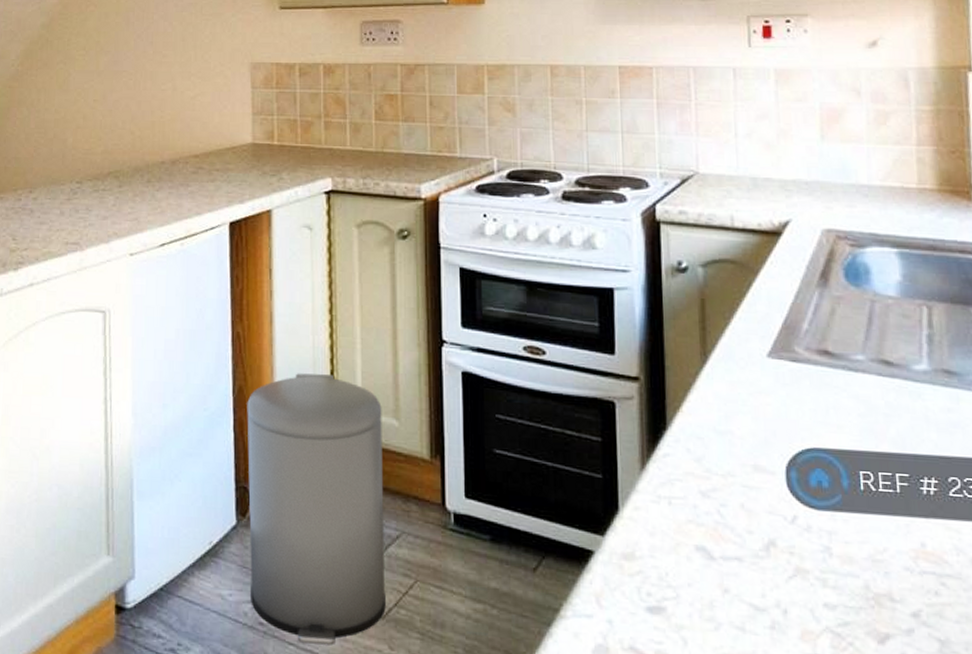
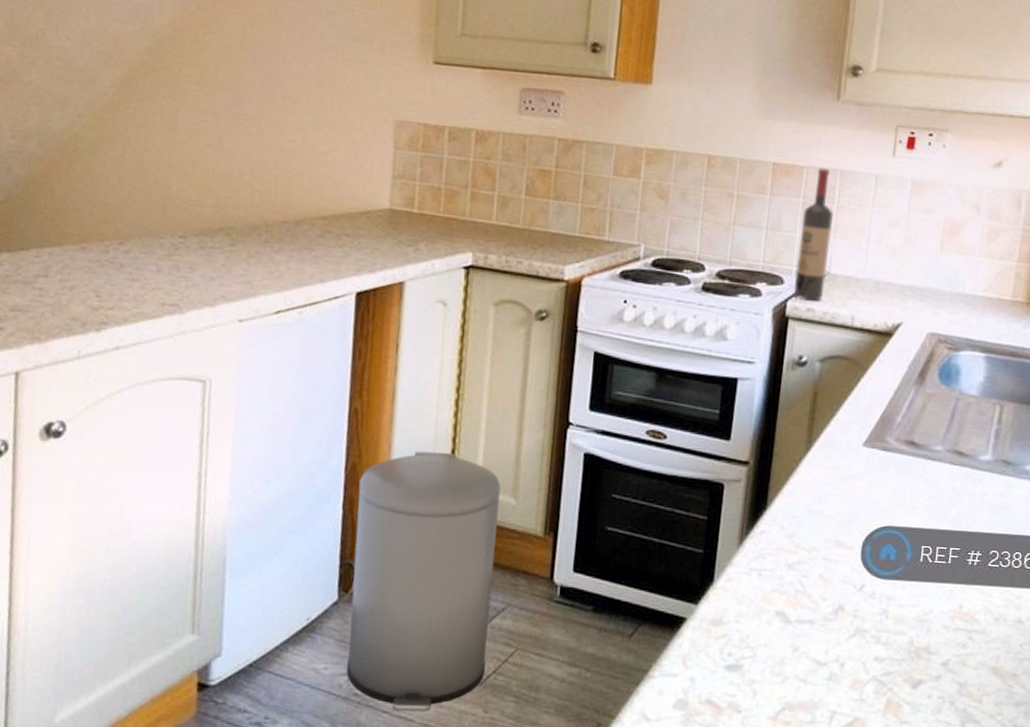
wine bottle: none [659,66,695,202] -> present [793,167,833,300]

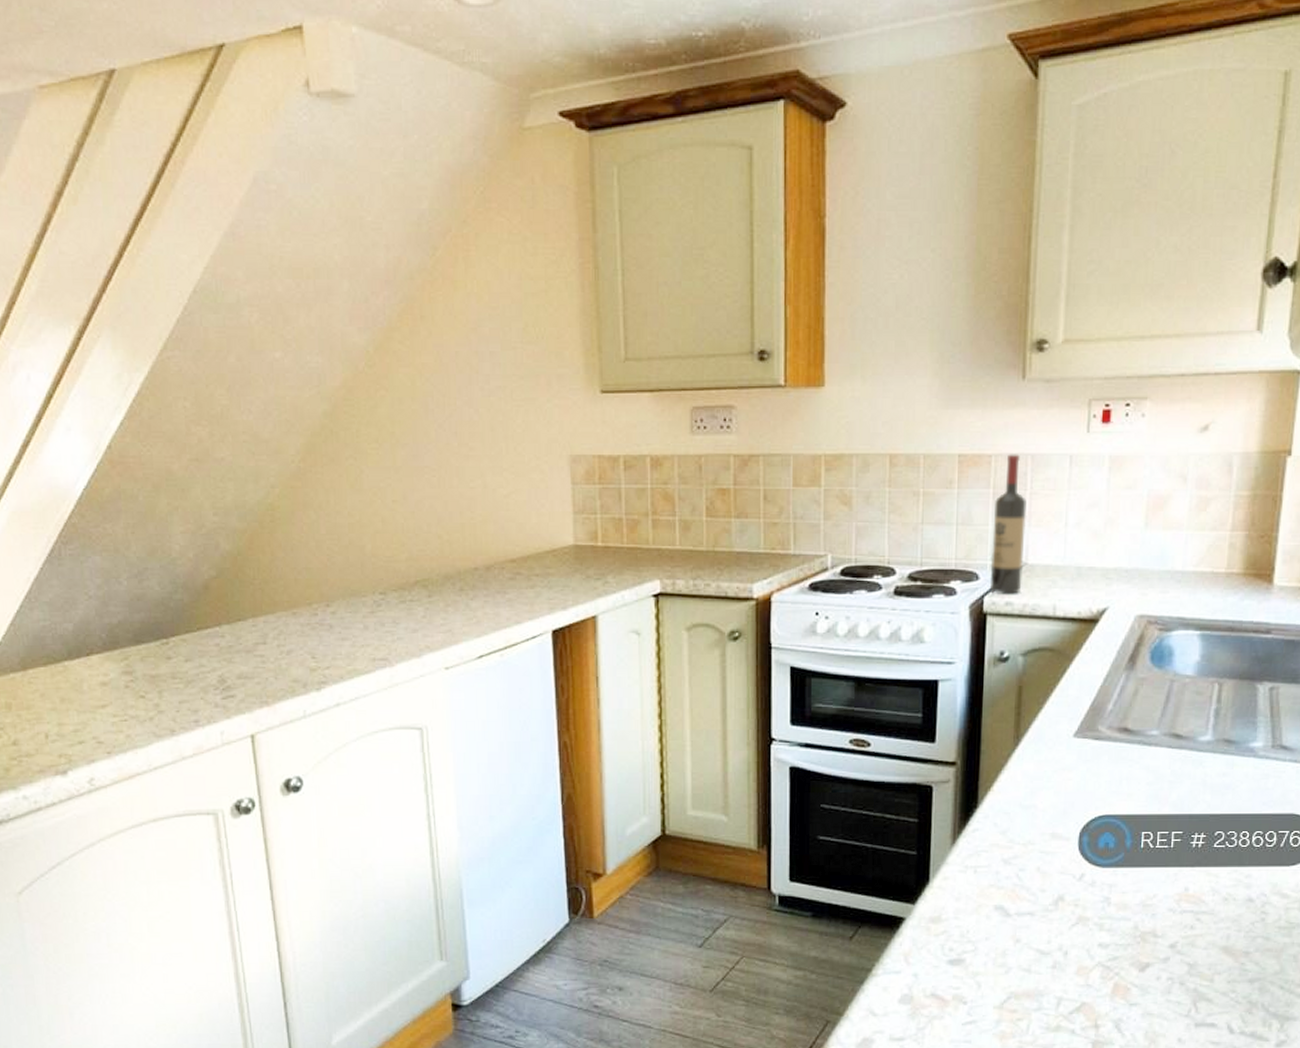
pedal bin: present [346,451,501,712] -> none [576,778,714,1019]

